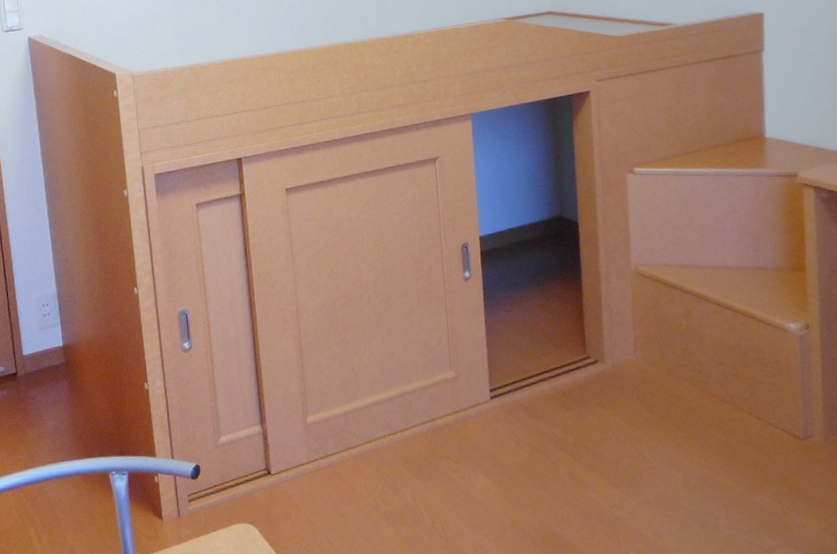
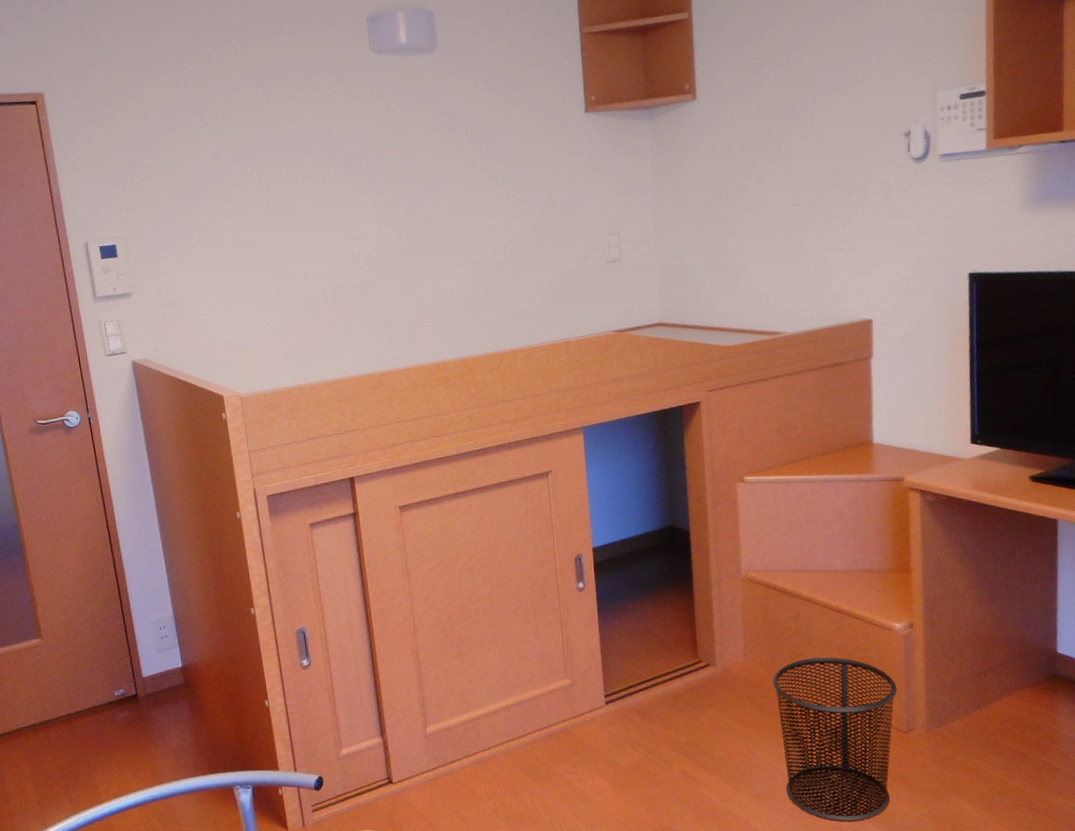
trash can: none [663,356,793,533] -> present [772,657,897,822]

